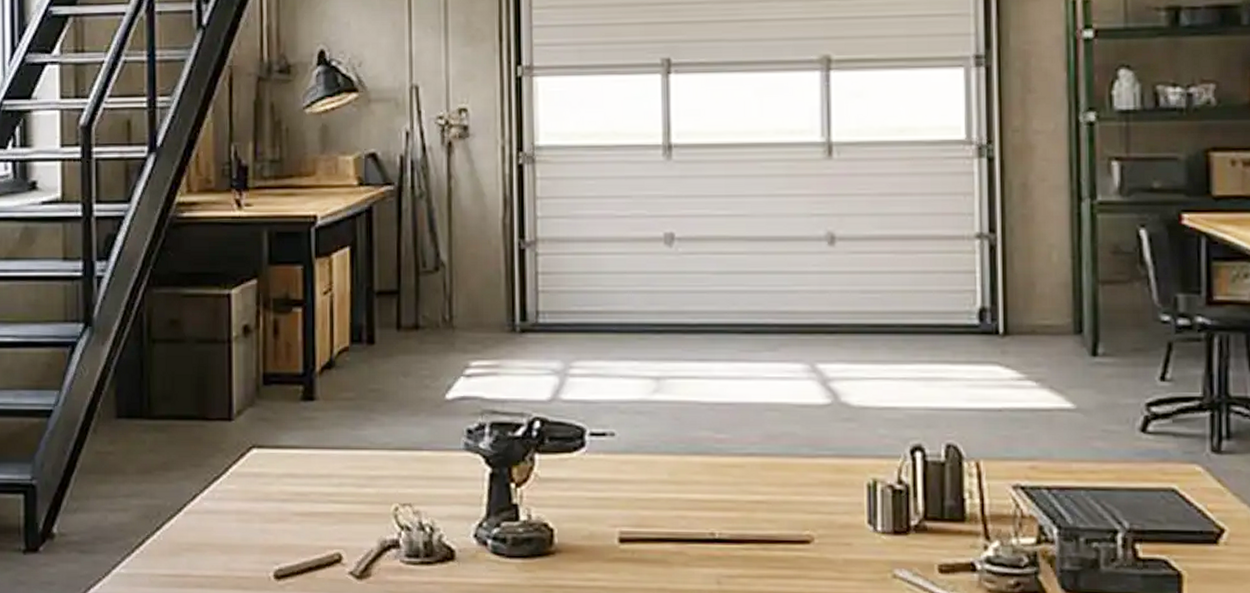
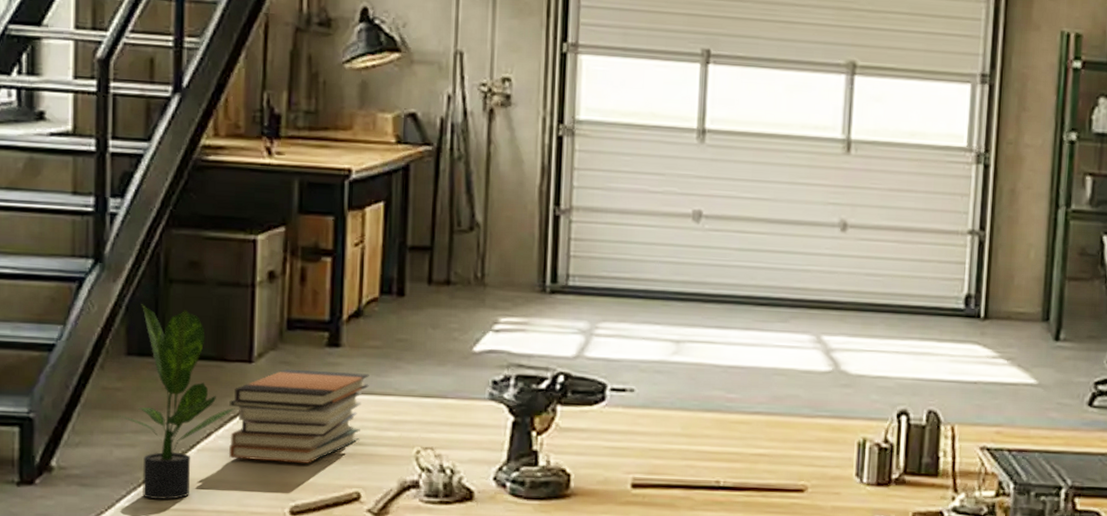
potted plant: none [112,366,218,565] -> present [120,304,235,500]
book stack: none [212,425,345,524] -> present [228,368,369,463]

